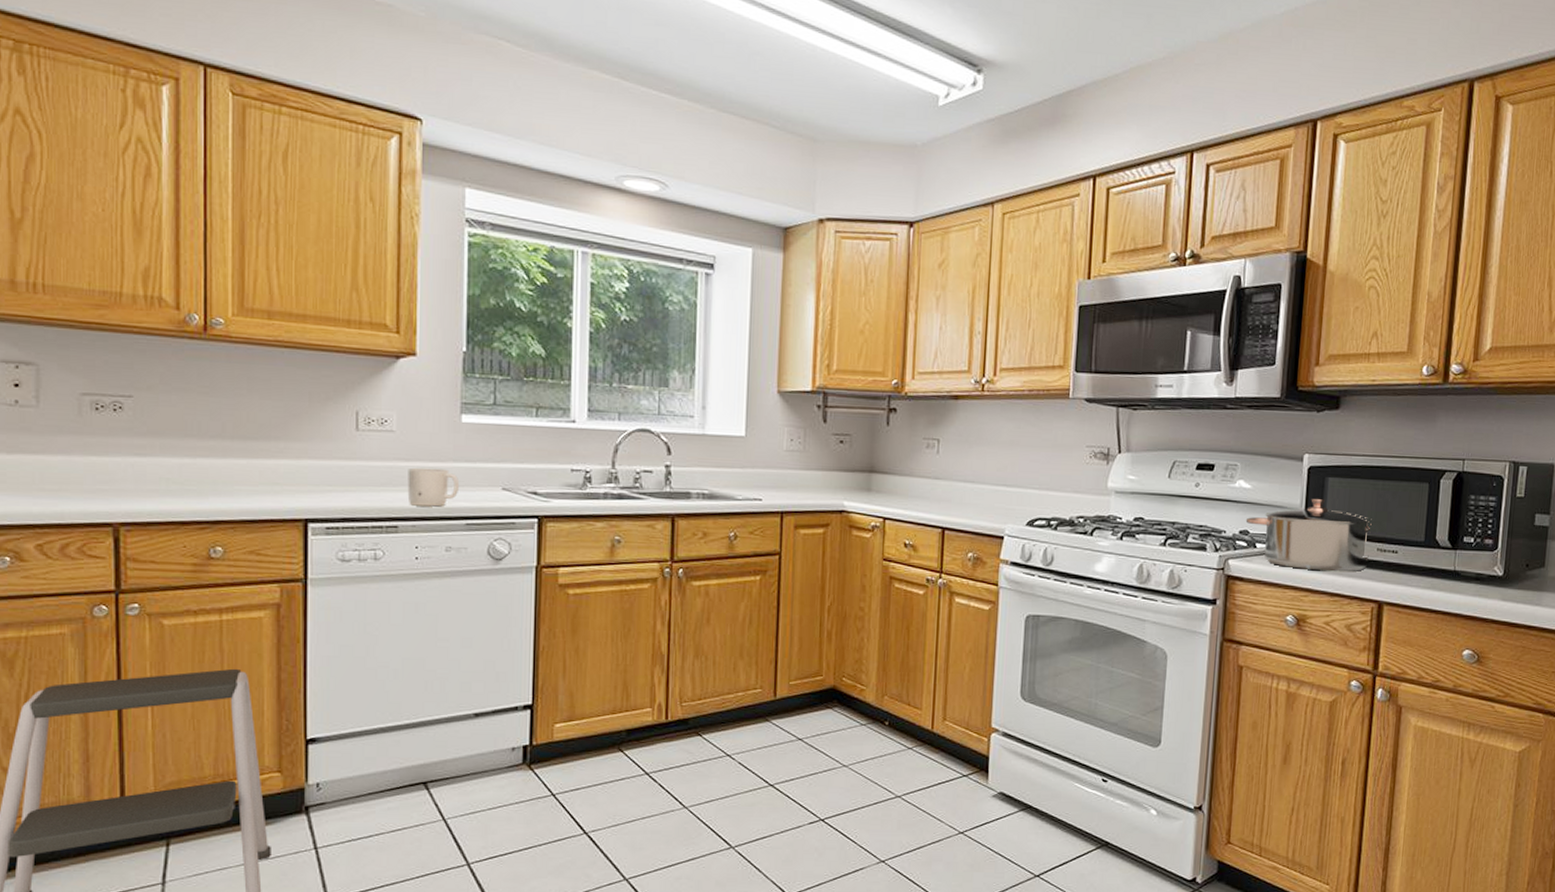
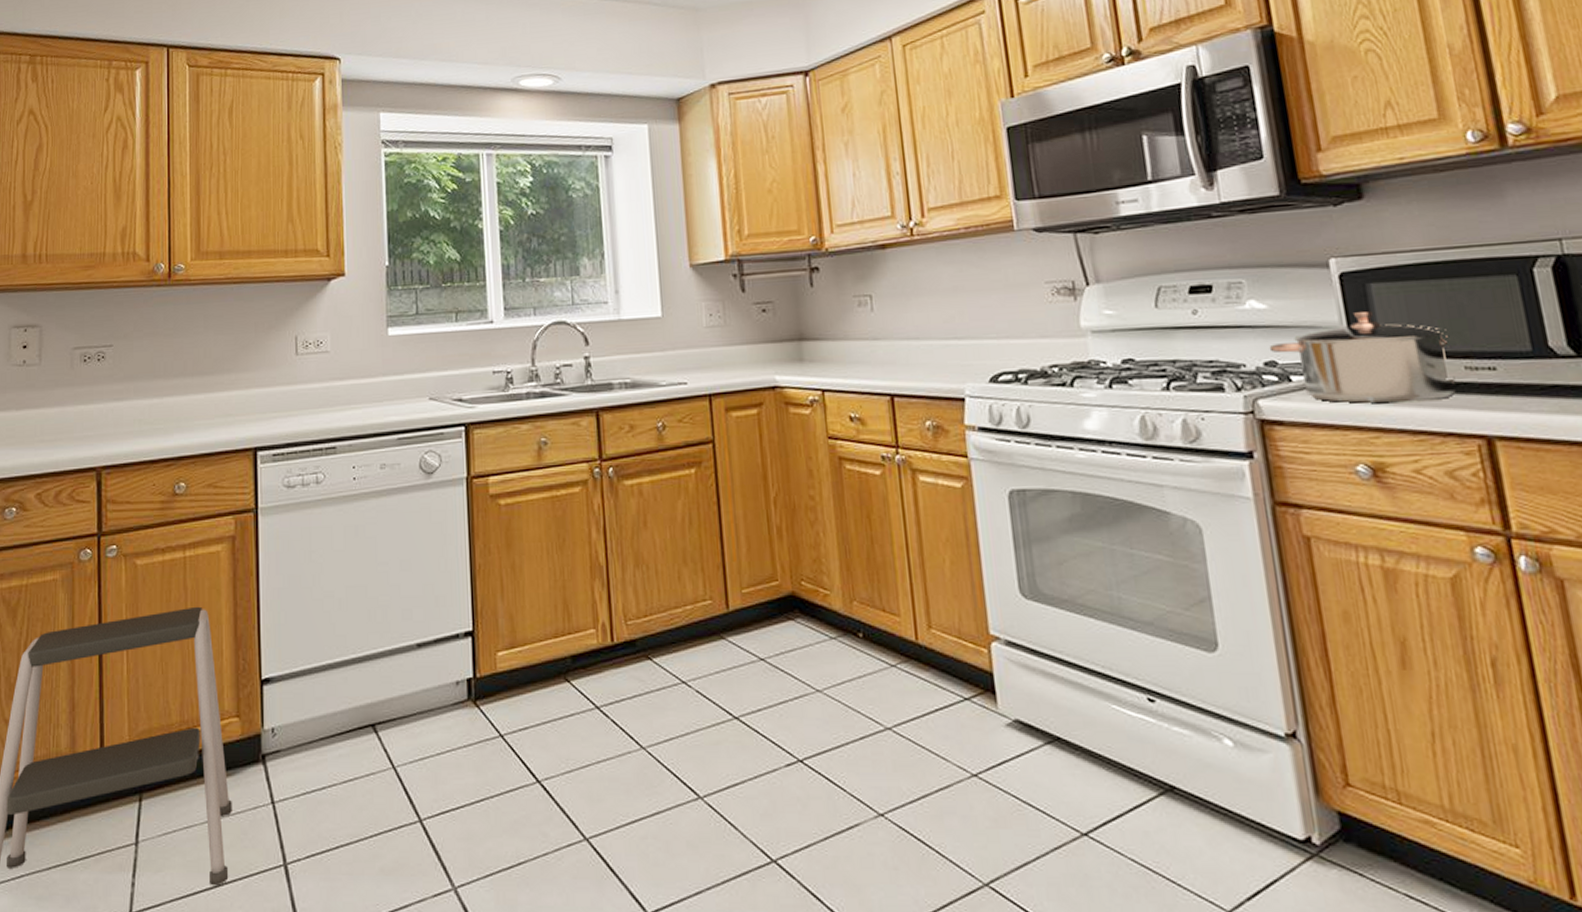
mug: present [407,467,460,507] -> none [342,384,390,425]

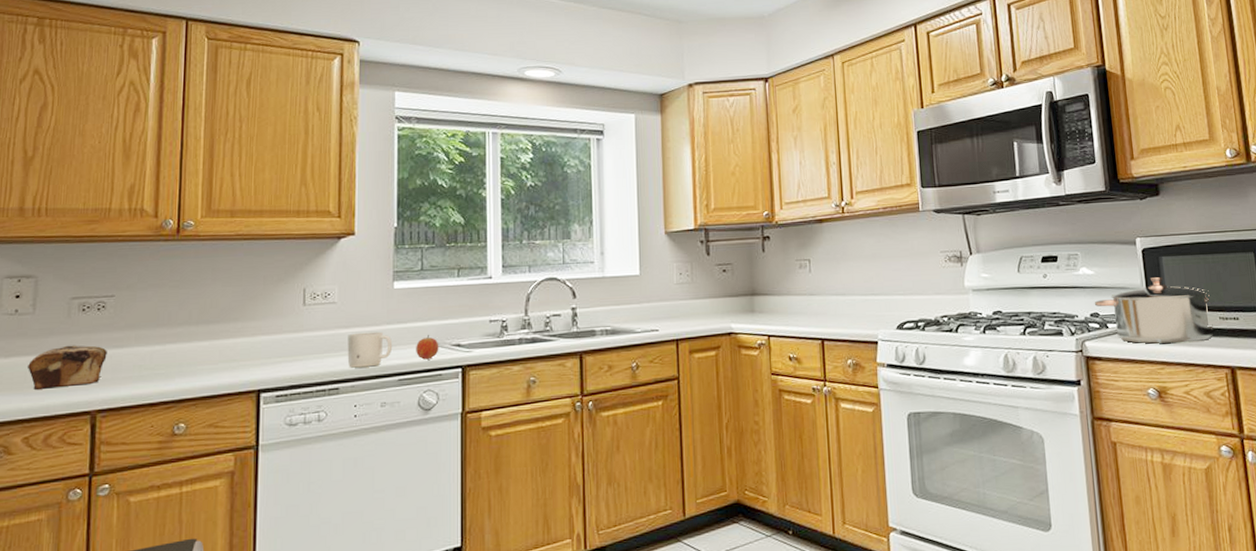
bread loaf: none [36,397,108,444] -> present [27,345,107,390]
mug: none [342,384,390,425] -> present [347,331,393,368]
fruit: none [414,388,440,416] -> present [416,335,439,360]

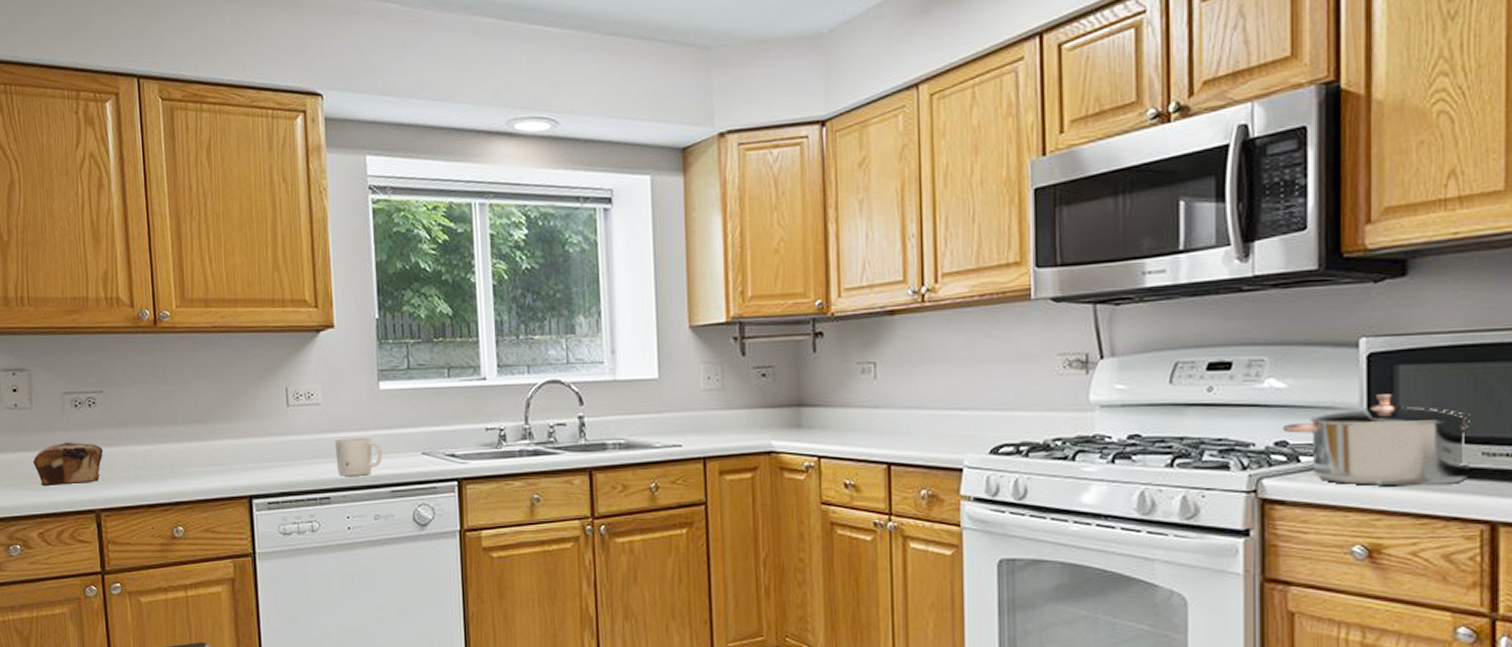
fruit: present [416,335,439,360] -> none [407,443,432,470]

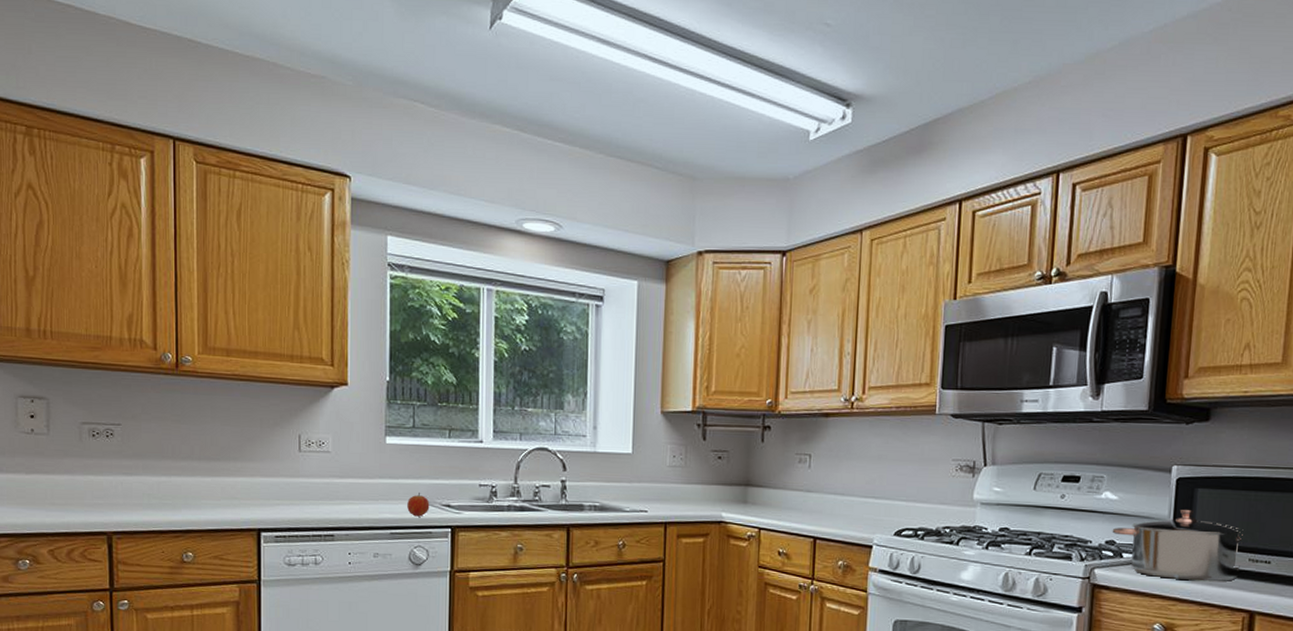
bread loaf: present [32,442,103,485] -> none [46,468,118,507]
mug: present [335,437,383,476] -> none [341,483,385,518]
fruit: none [407,443,432,470] -> present [407,493,430,517]

